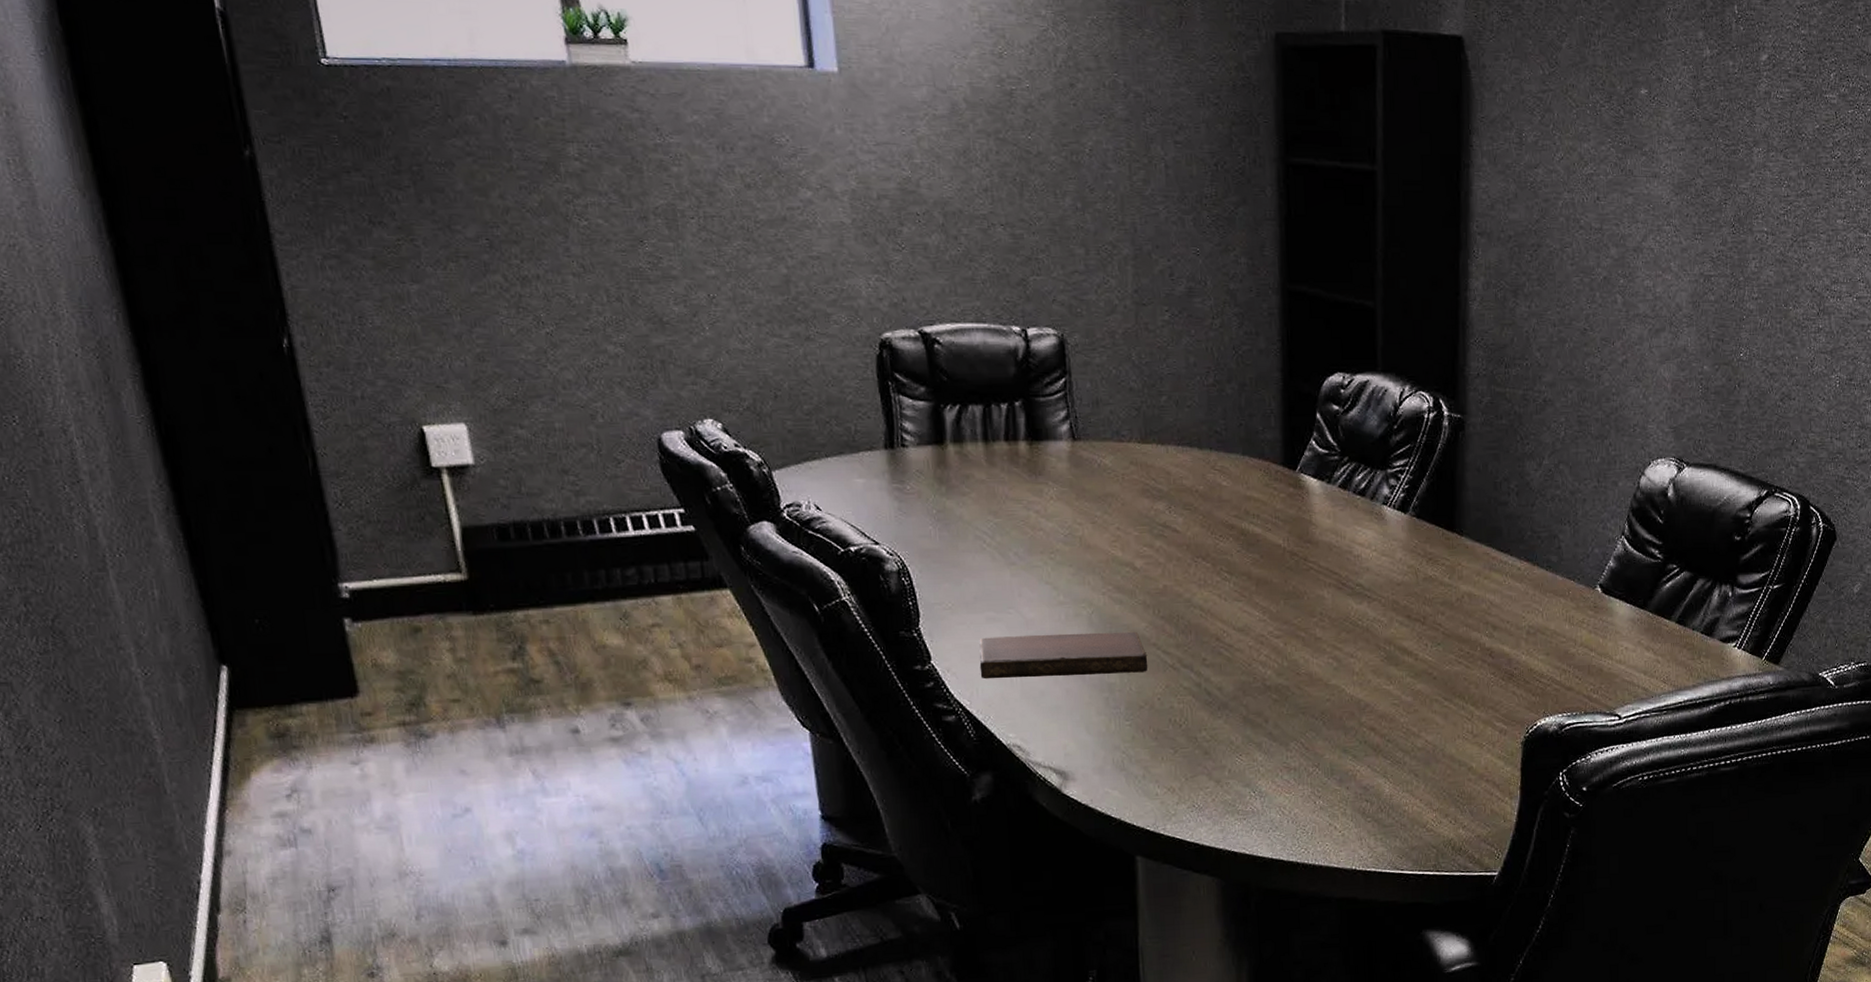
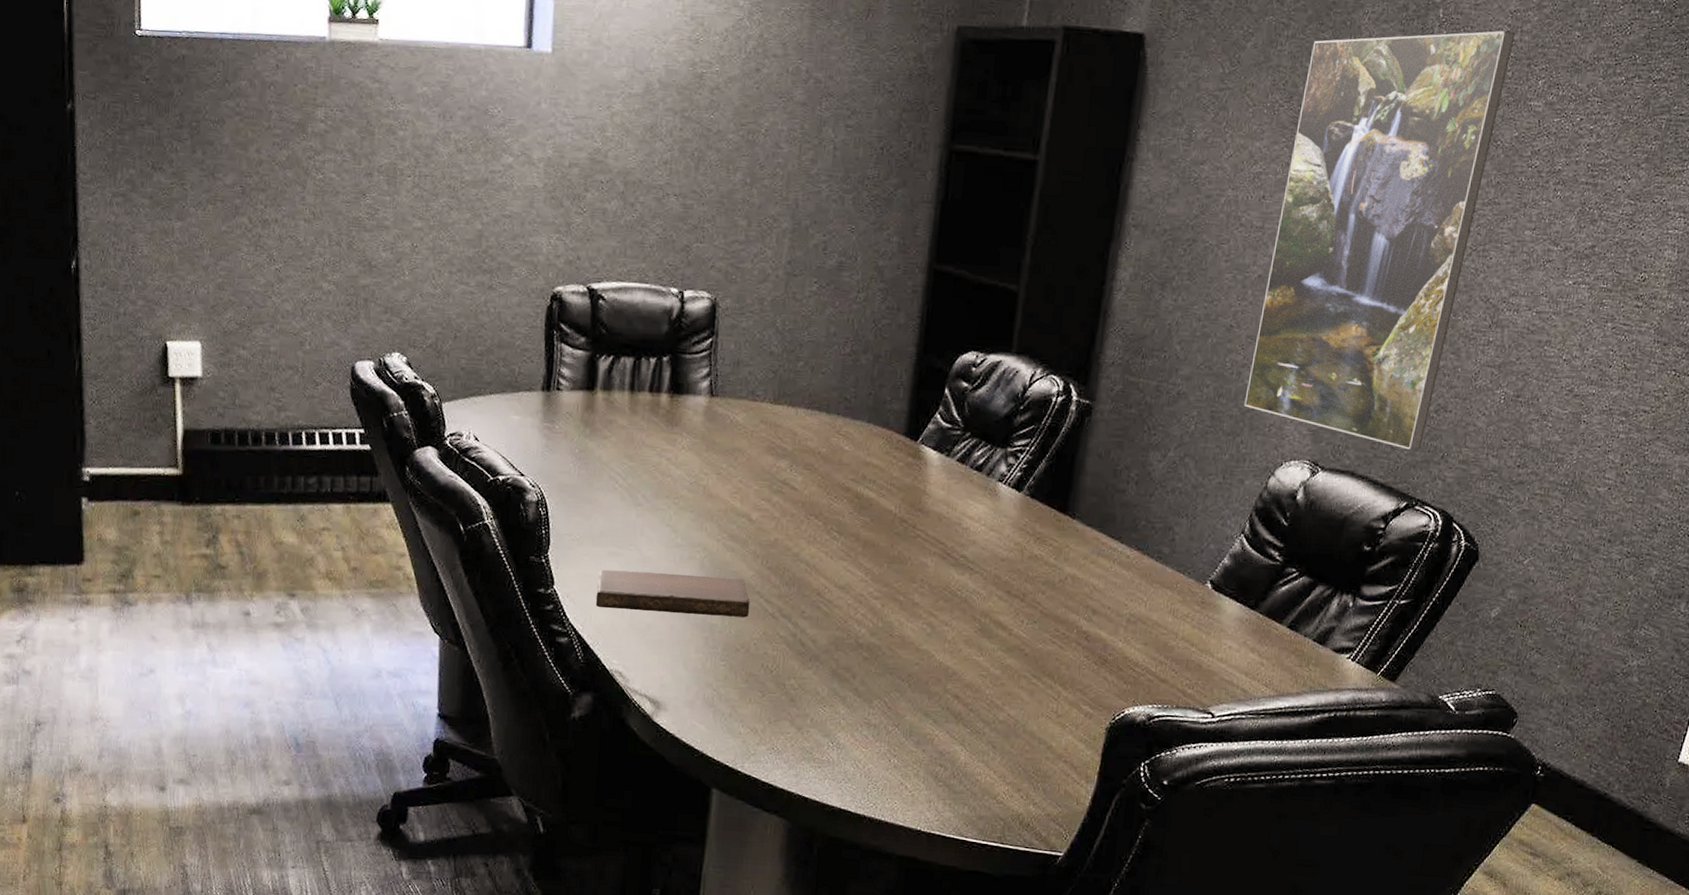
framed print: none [1607,26,1805,439] -> present [1244,31,1516,450]

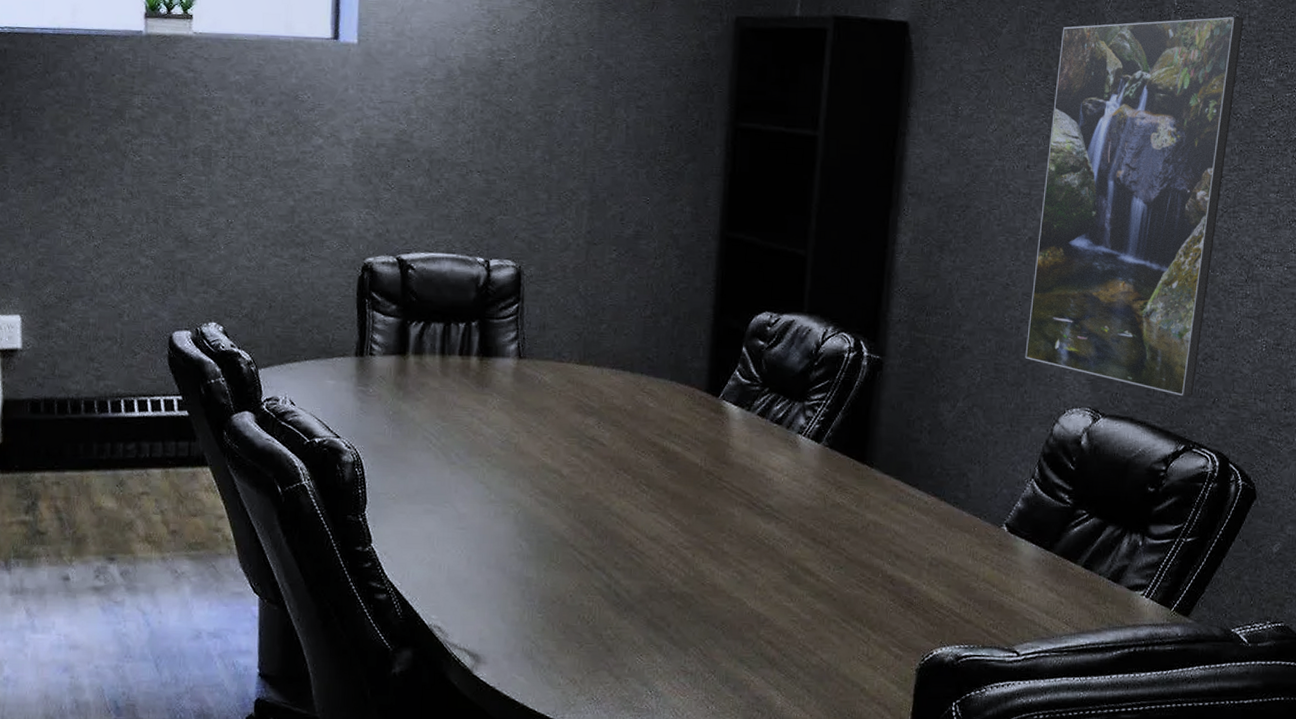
notebook: present [595,569,750,618] -> none [413,526,564,570]

